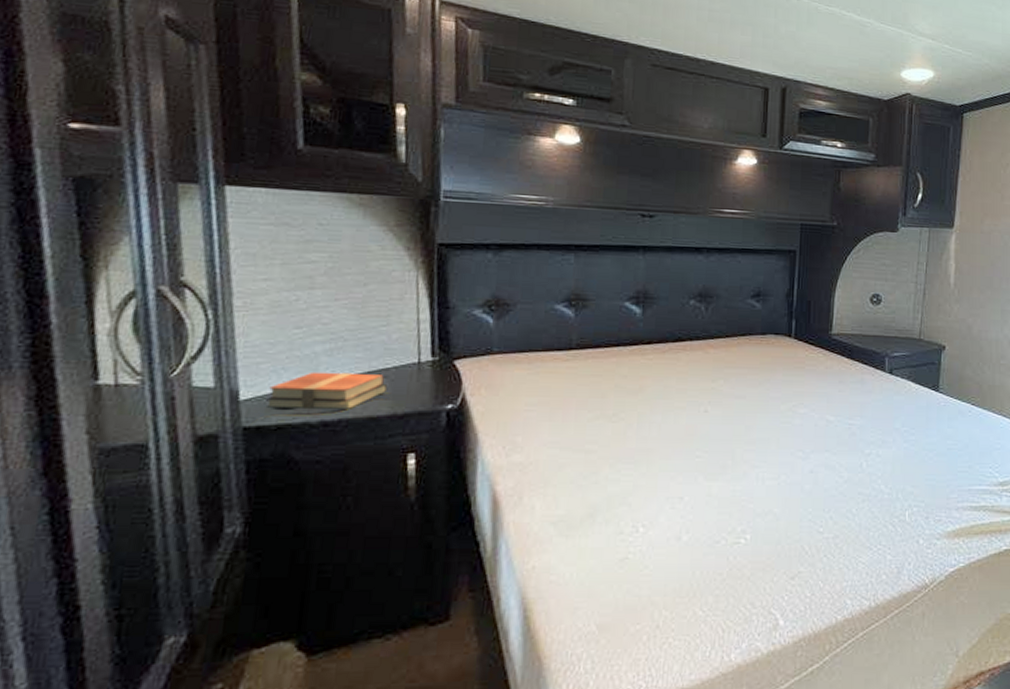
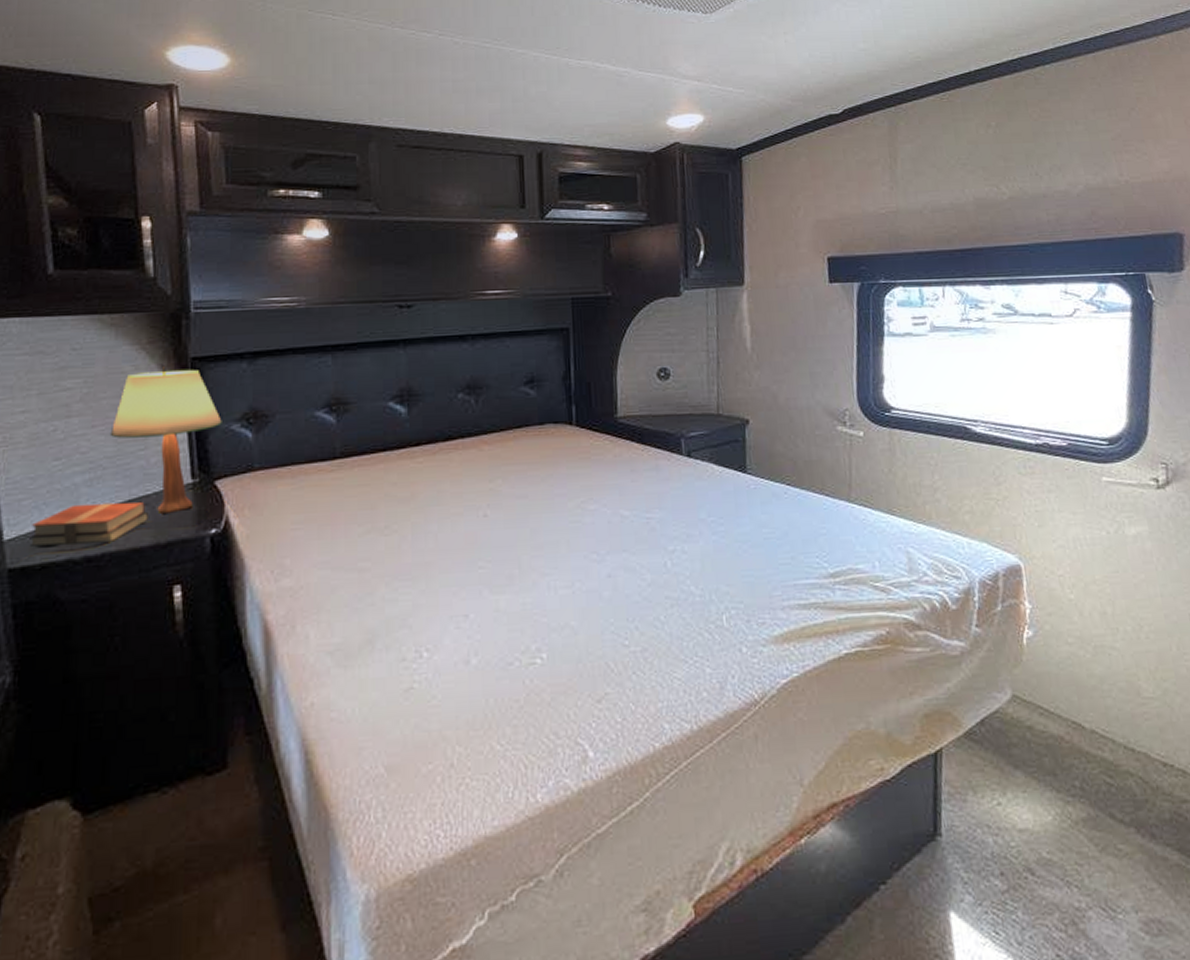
table lamp: none [352,248,465,387] -> present [109,365,222,513]

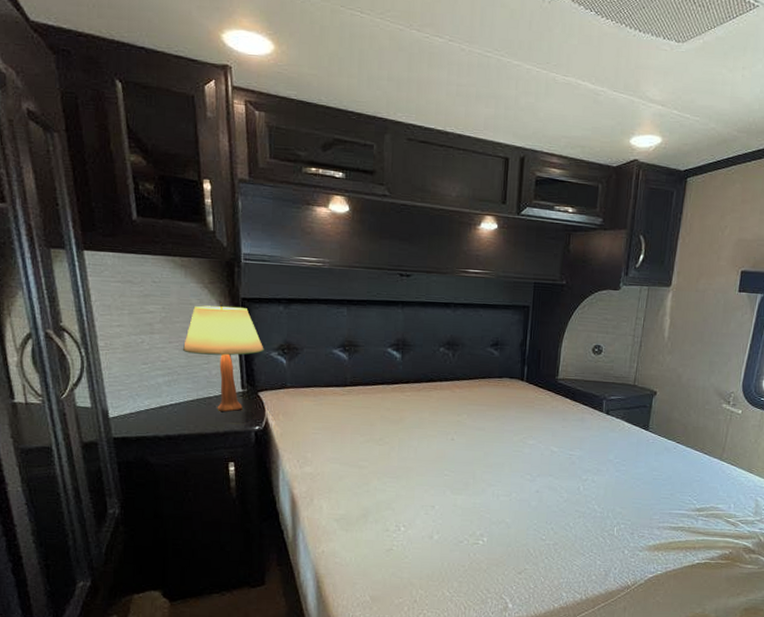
books: present [29,502,150,546] -> none [127,398,212,428]

